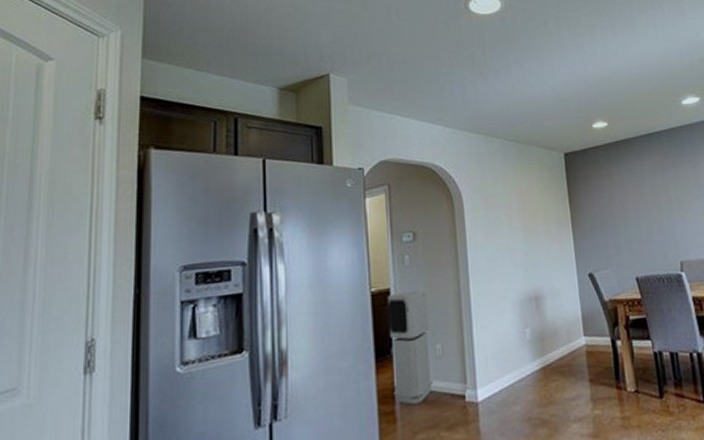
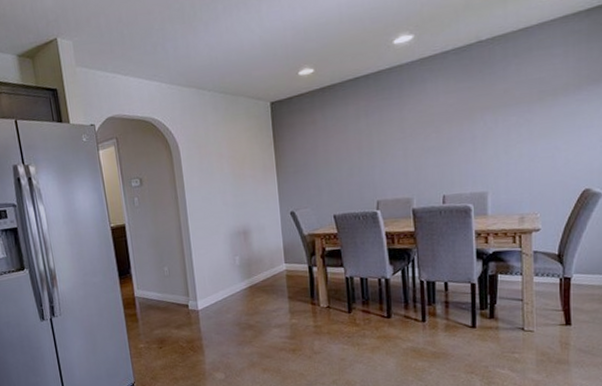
air purifier: present [387,289,433,405] -> none [123,225,163,310]

